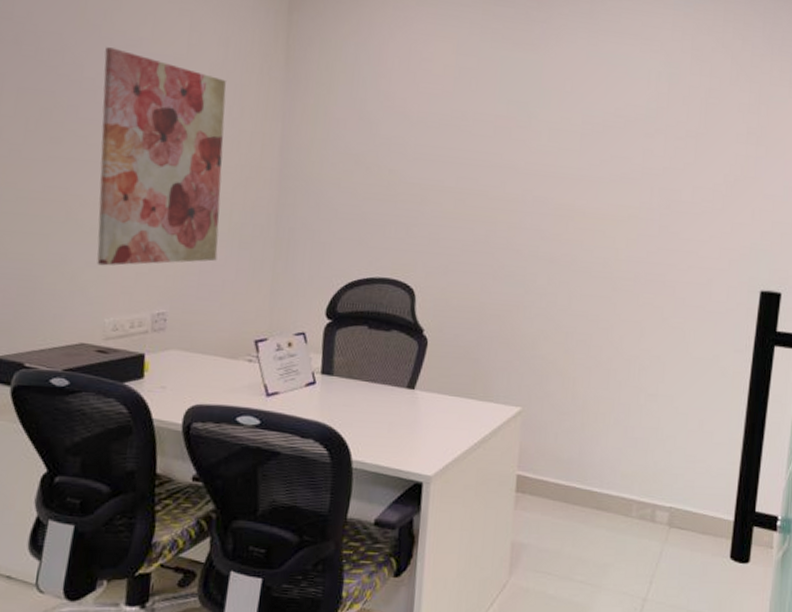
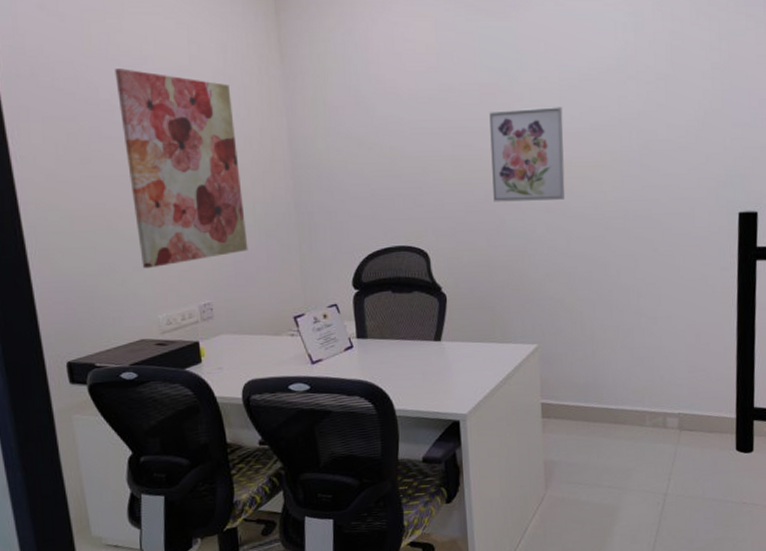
wall art: none [494,147,582,251] -> present [489,107,565,202]

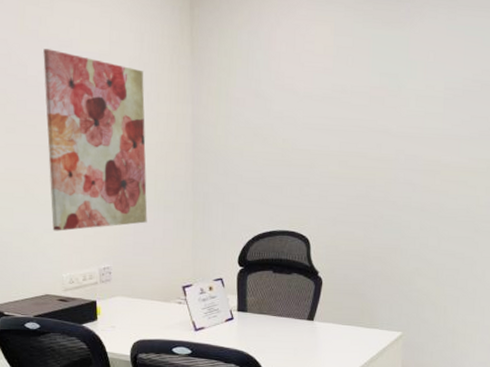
wall art: present [489,107,565,202] -> none [373,113,445,201]

